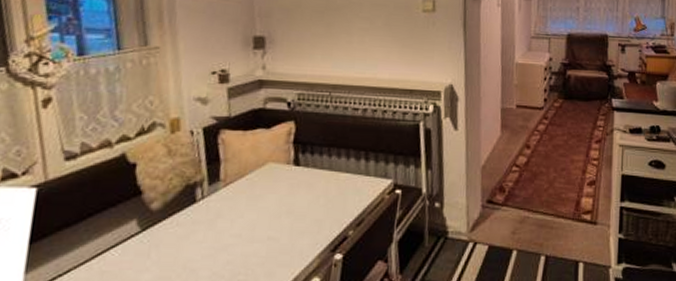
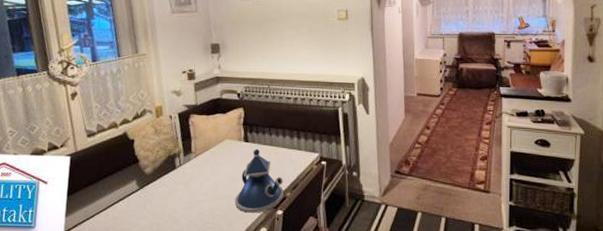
teapot: none [277,174,345,259] -> present [234,148,284,213]

